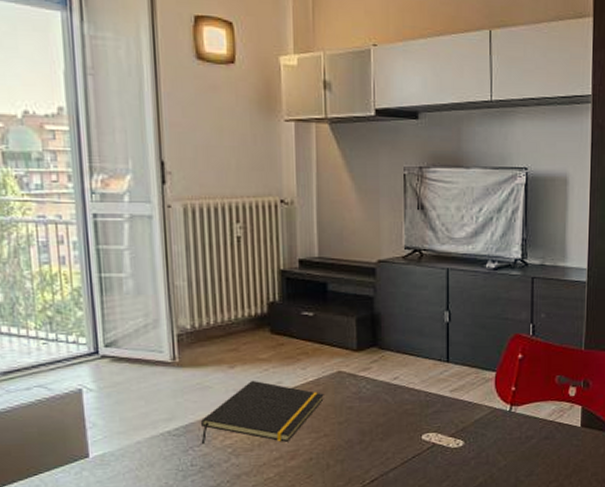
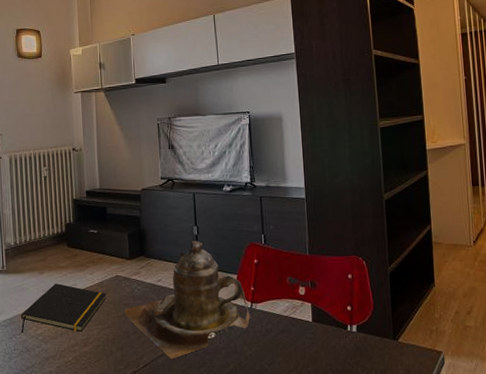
teapot: none [347,329,508,473] -> present [124,240,251,360]

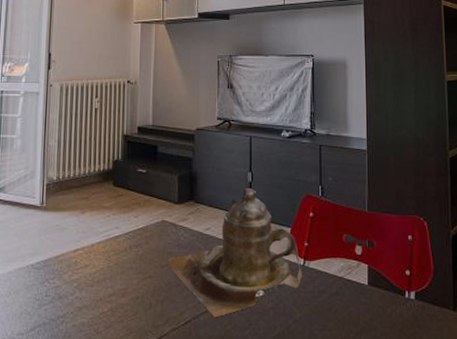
notepad: present [20,283,107,333] -> none [55,224,151,280]

